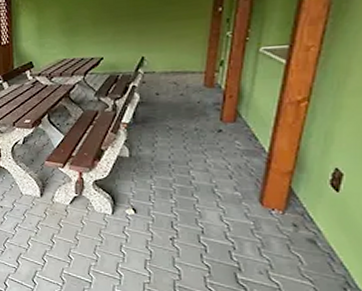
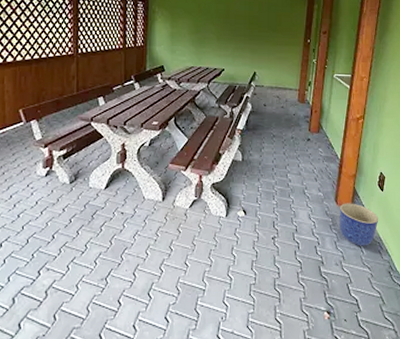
planter: none [265,204,330,256] -> present [339,203,379,246]

